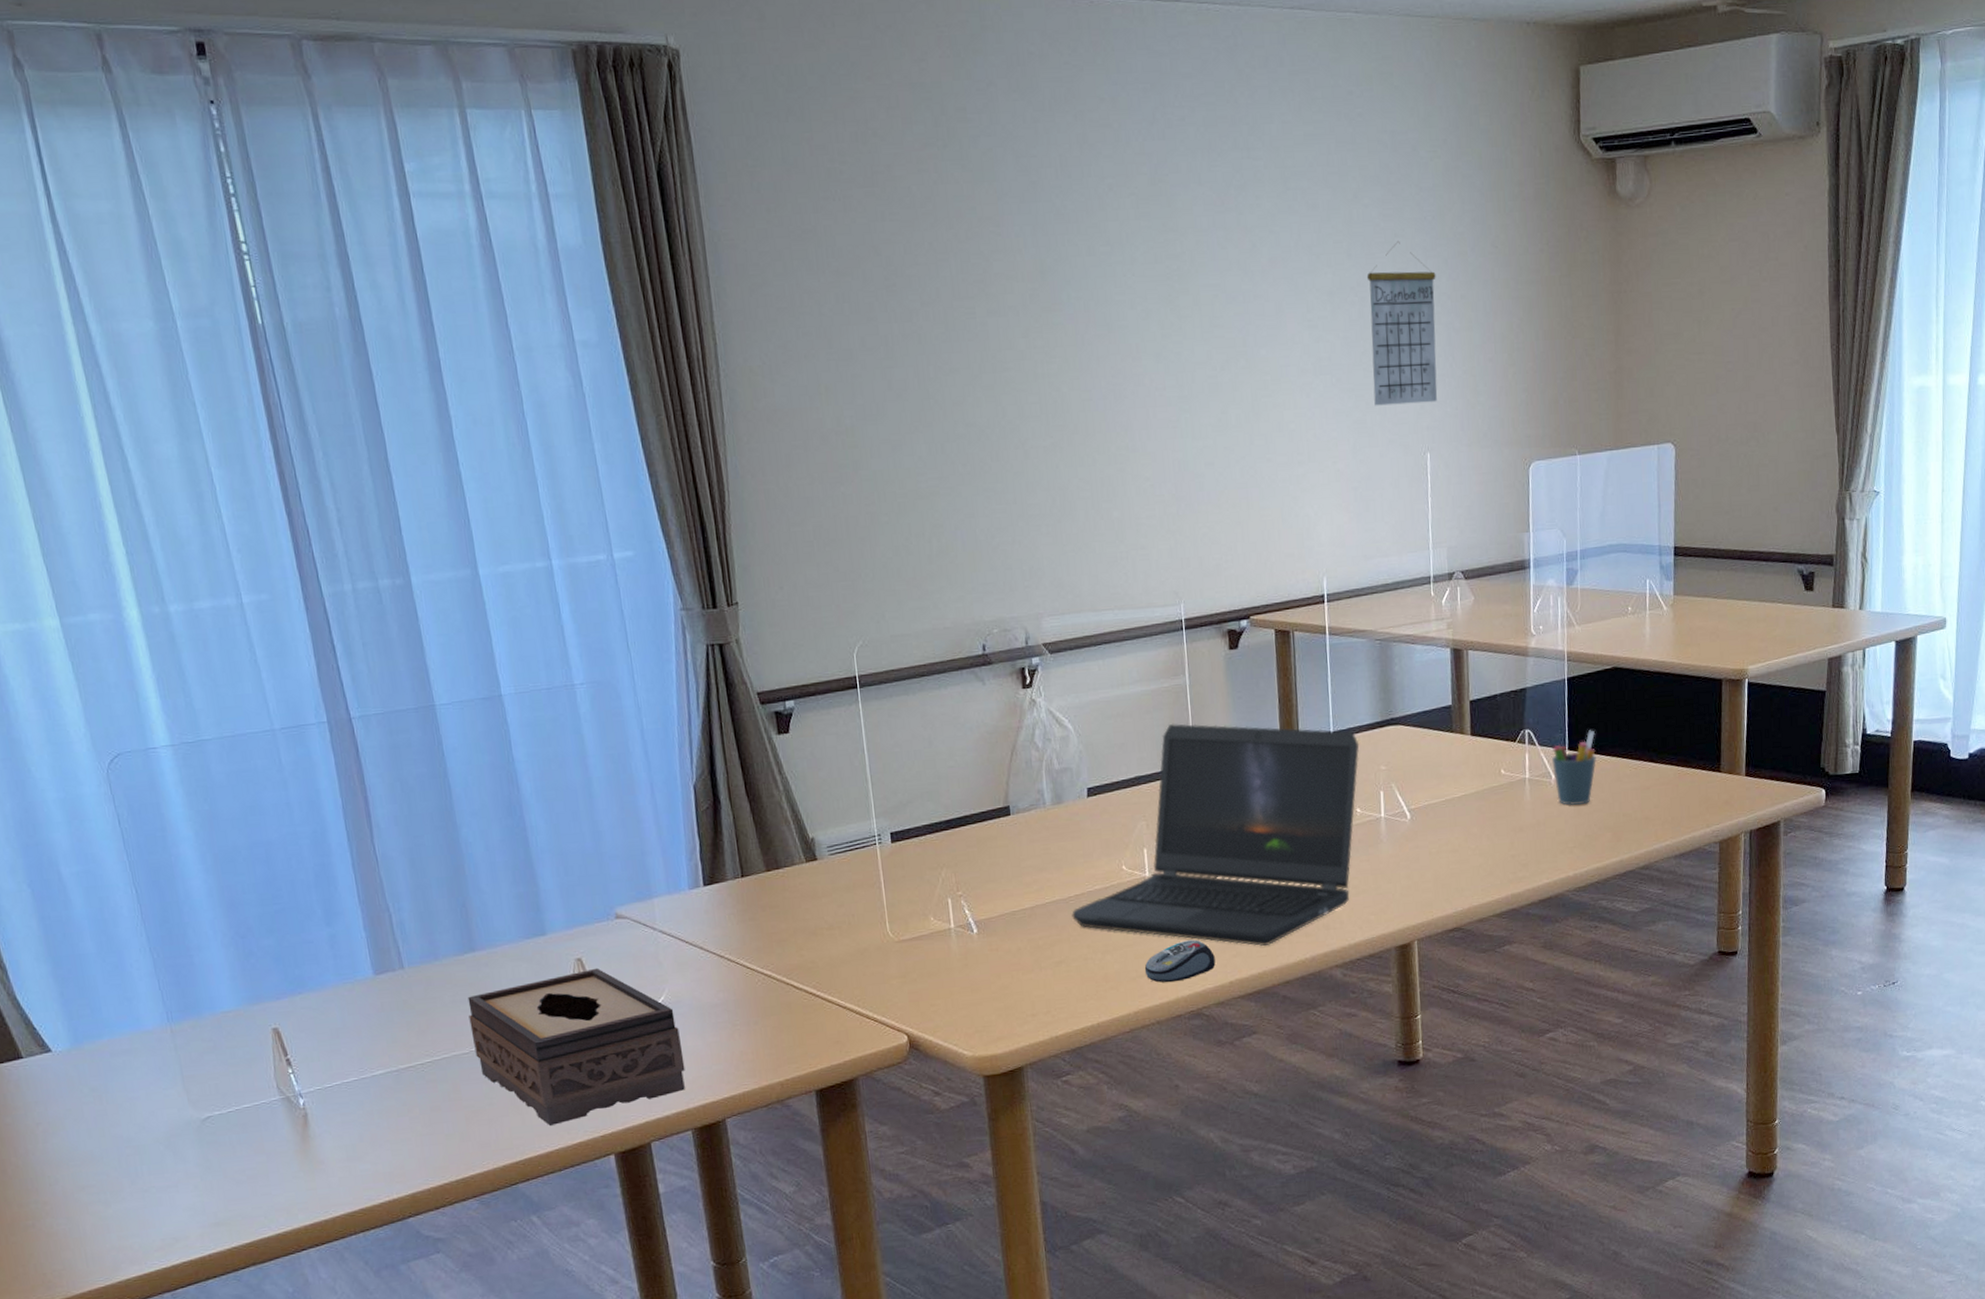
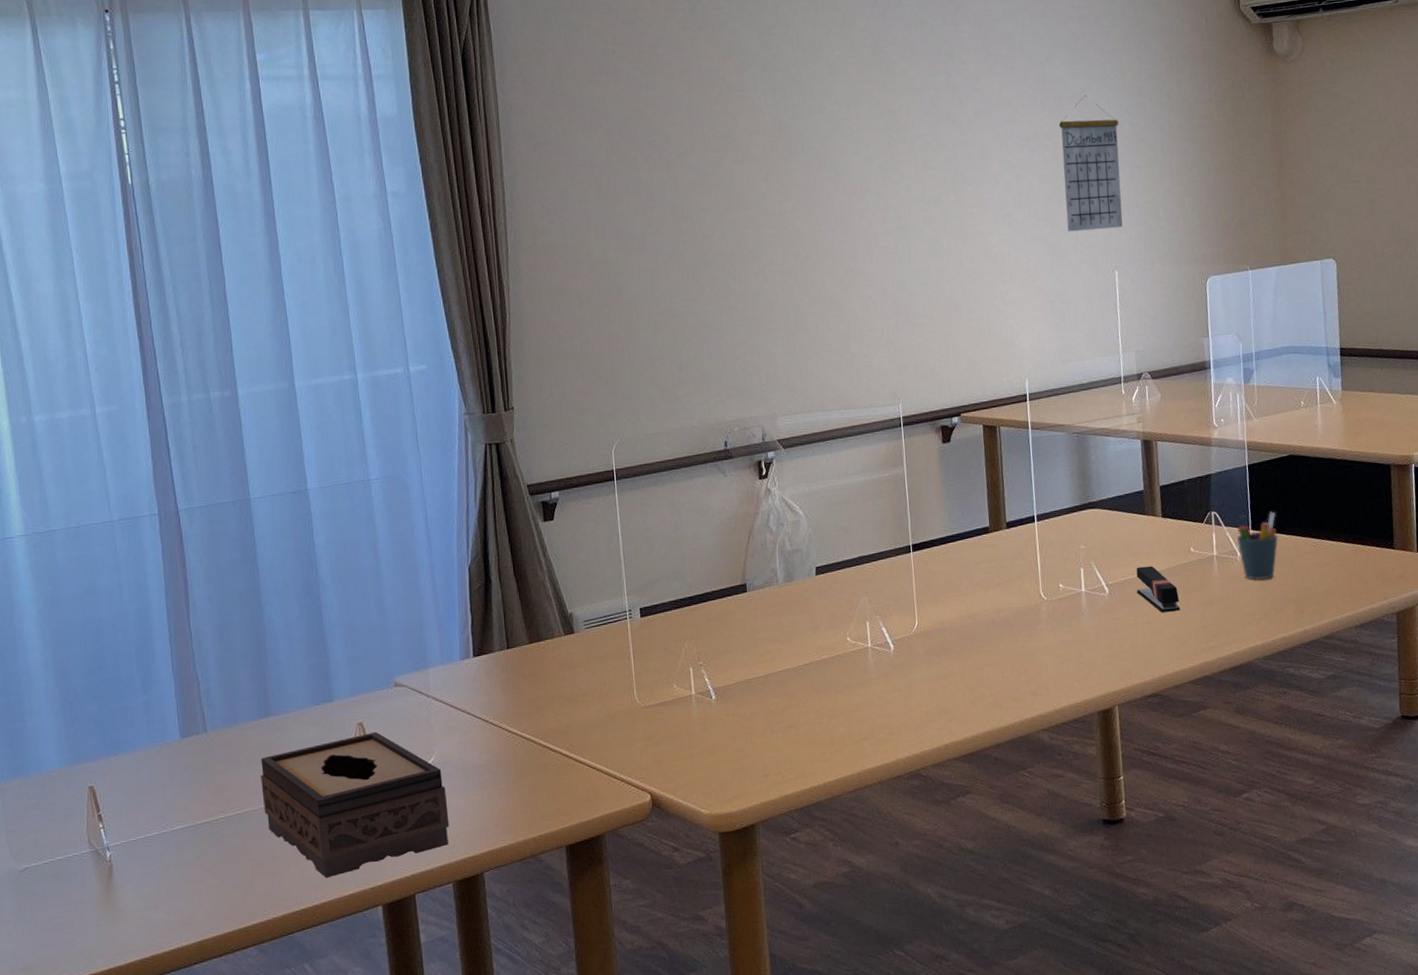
laptop computer: present [1072,723,1360,946] -> none [801,508,1061,711]
computer mouse: present [1144,939,1216,983] -> none [867,705,932,746]
stapler: none [1441,789,1487,840] -> present [1136,565,1180,612]

